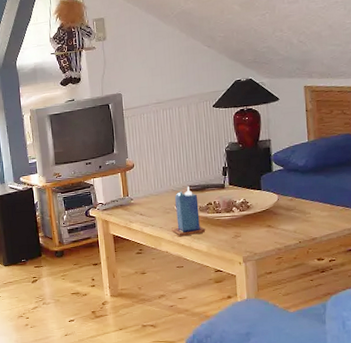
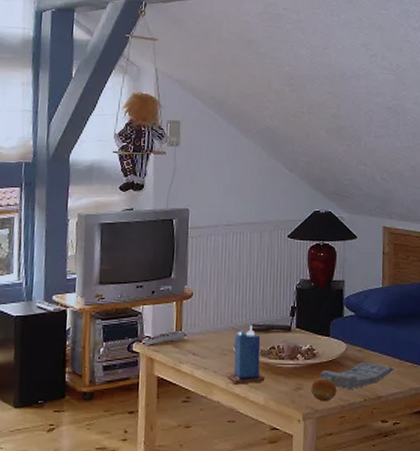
fruit: none [248,226,273,246] -> present [311,378,337,402]
magazine: none [255,209,327,234] -> present [320,362,394,390]

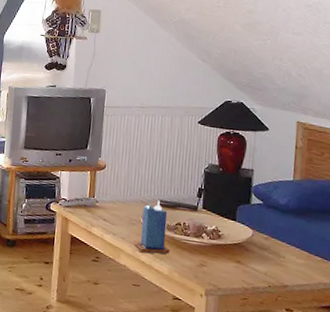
fruit: present [311,378,337,402] -> none [214,258,241,282]
magazine: present [320,362,394,390] -> none [224,249,303,275]

